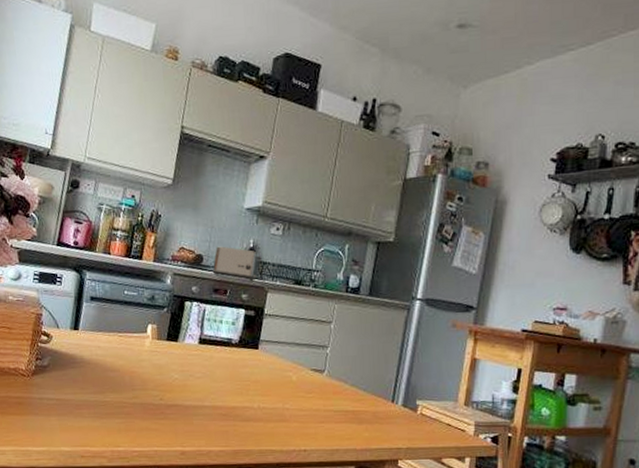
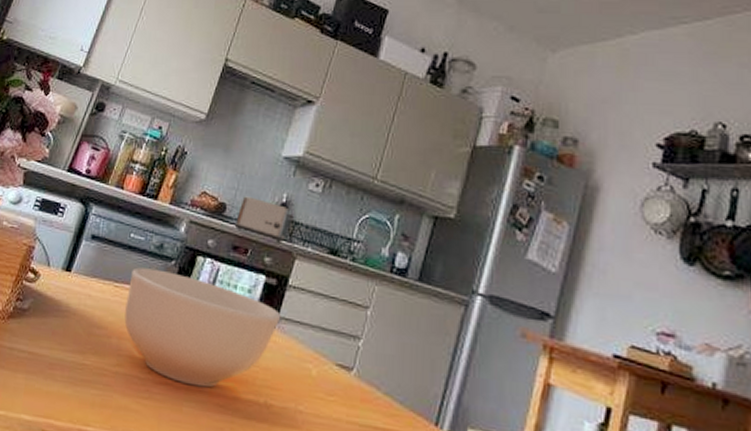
bowl: none [131,317,262,404] -> present [124,267,281,388]

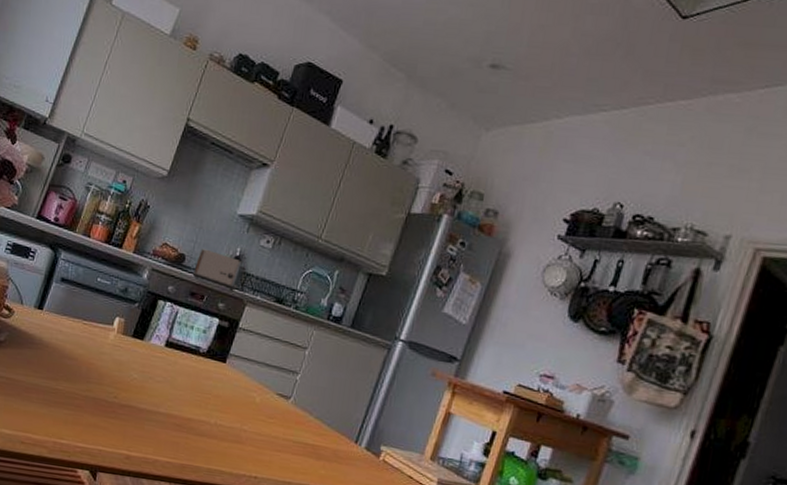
bowl: present [124,267,281,388] -> none [93,308,232,410]

